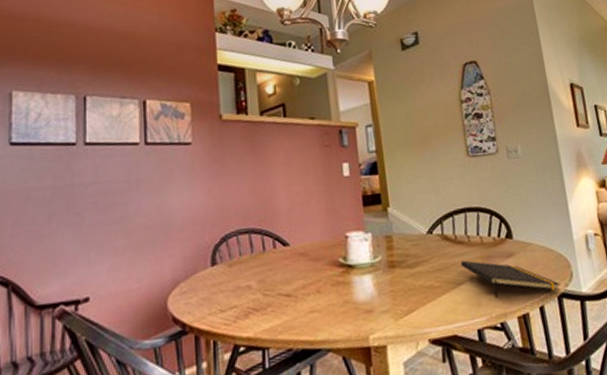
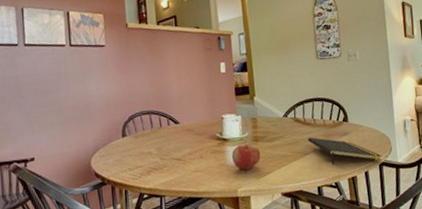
fruit: none [360,271,400,309] -> present [232,143,261,170]

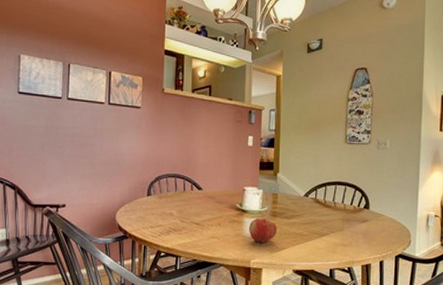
notepad: present [307,137,382,165] -> none [325,219,400,252]

